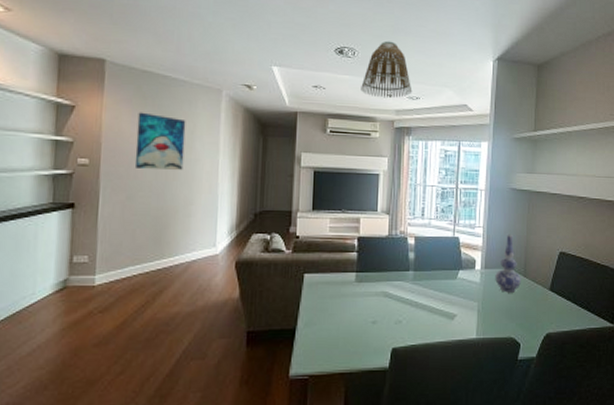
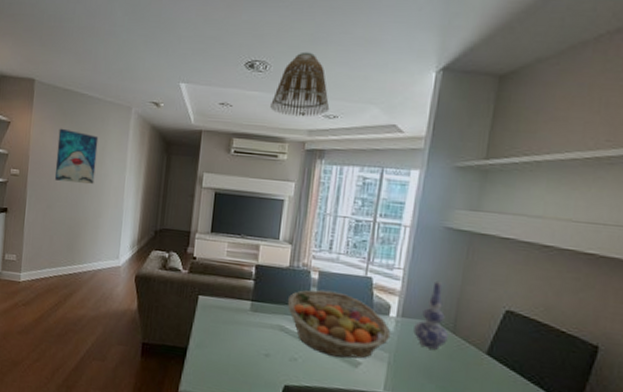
fruit basket: none [389,253,478,313] -> present [287,289,391,359]

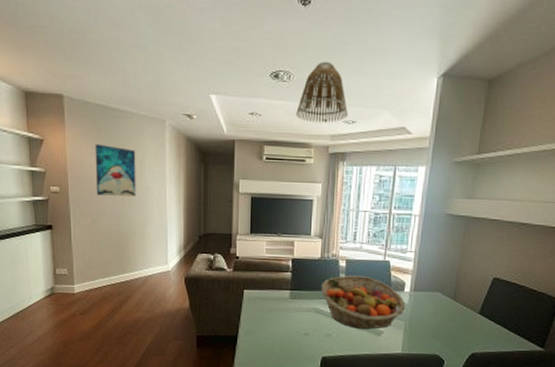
vase: present [413,280,448,350] -> none [423,259,450,314]

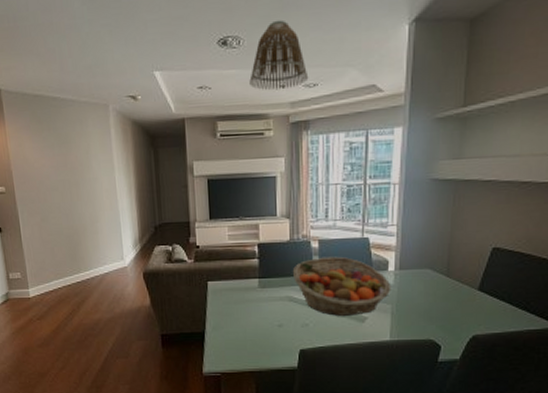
wall art: present [95,144,136,196] -> none [37,137,85,192]

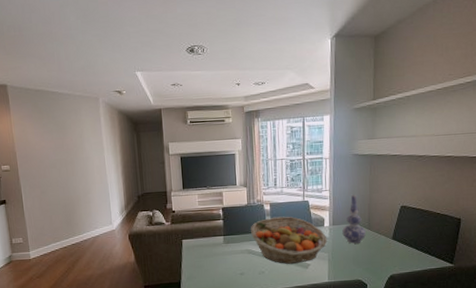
lamp shade: present [249,20,309,90] -> none [212,34,258,87]
vase: none [411,230,443,294] -> present [342,194,366,244]

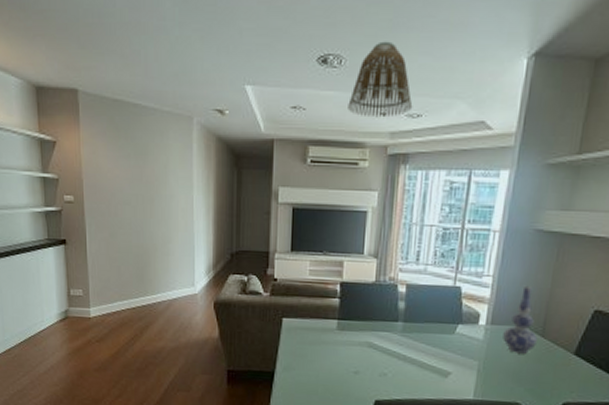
lamp shade: none [212,34,258,87] -> present [348,41,413,118]
fruit basket: present [250,216,327,264] -> none [374,303,481,369]

